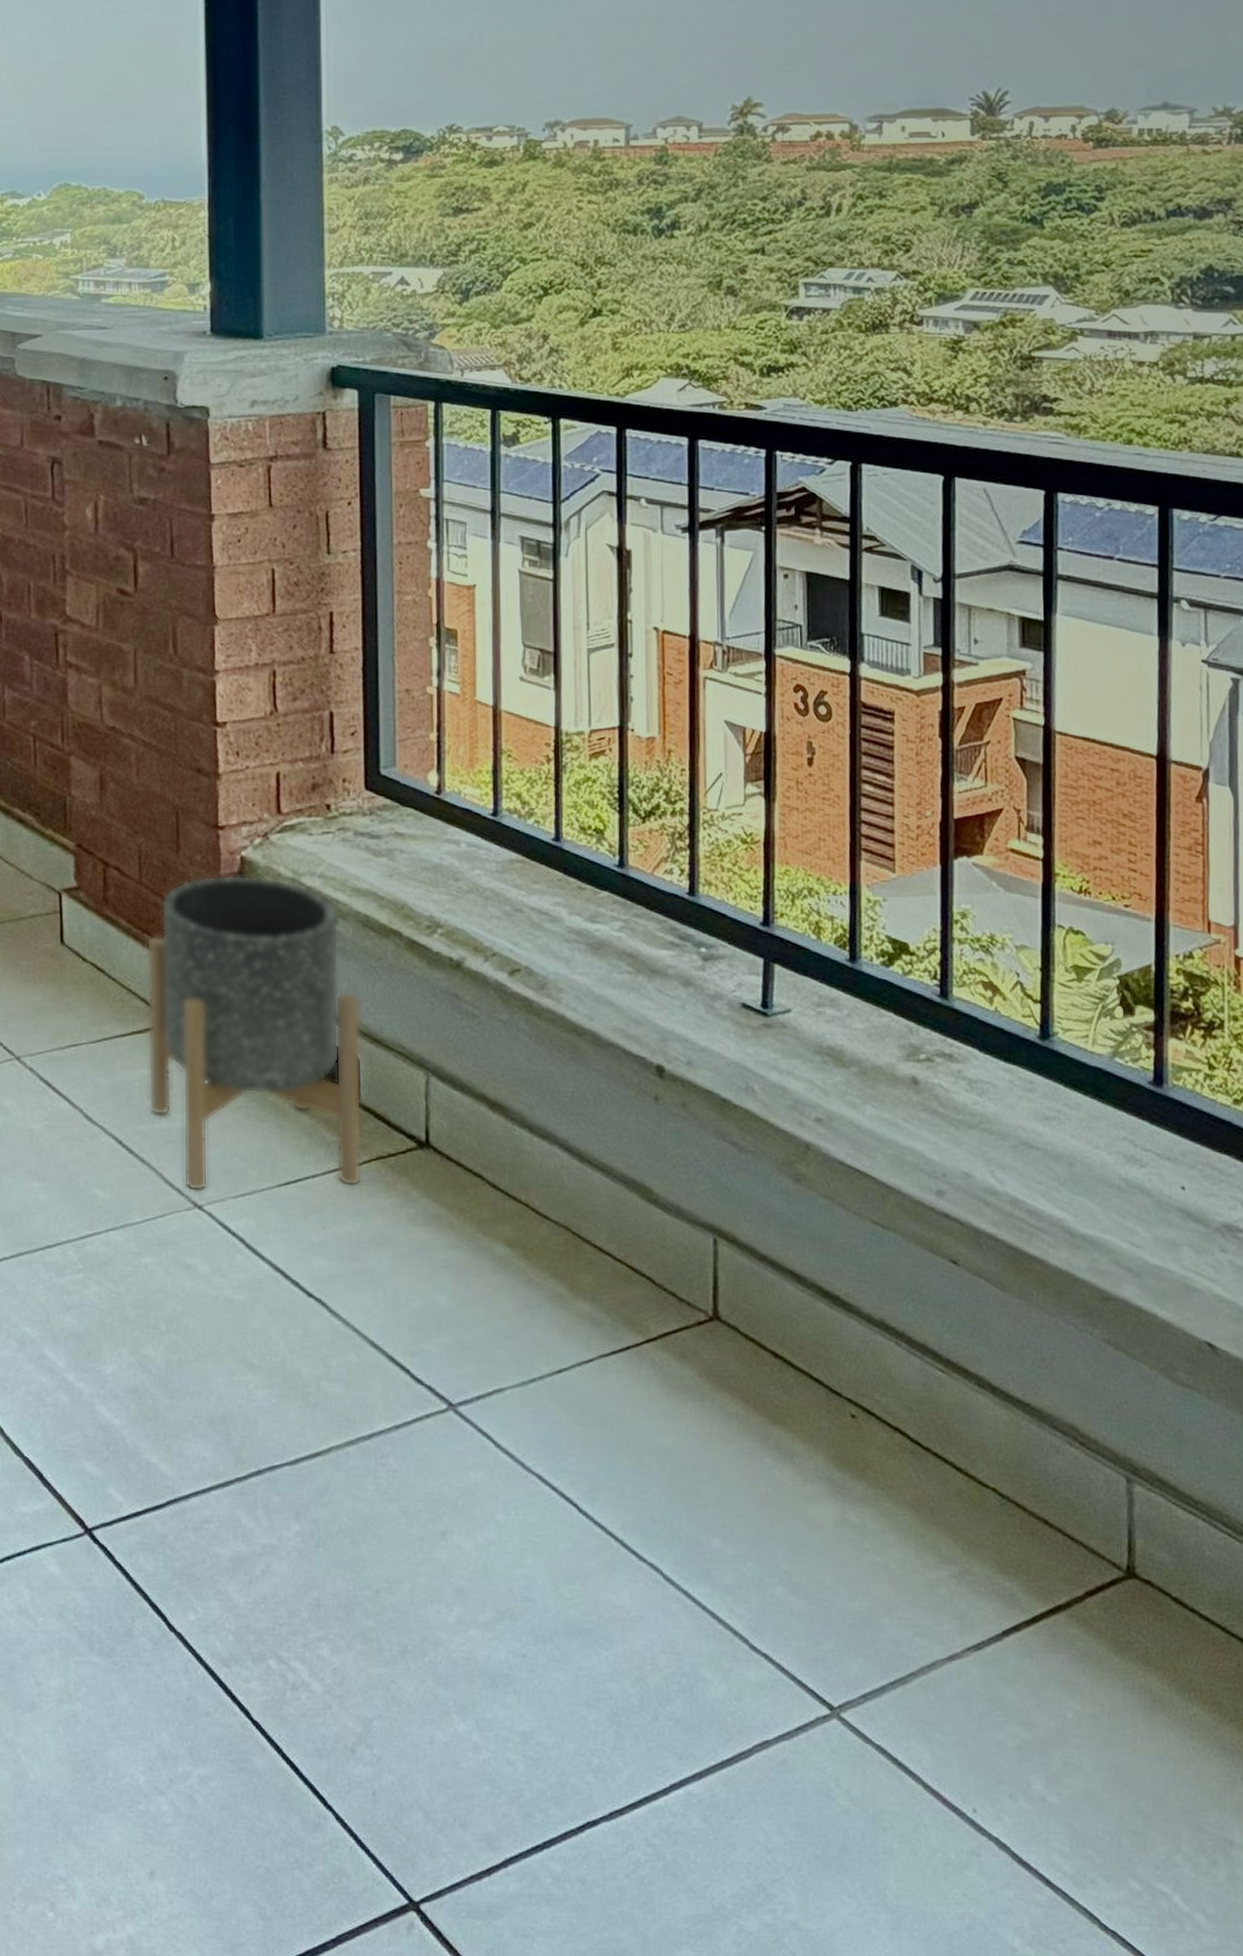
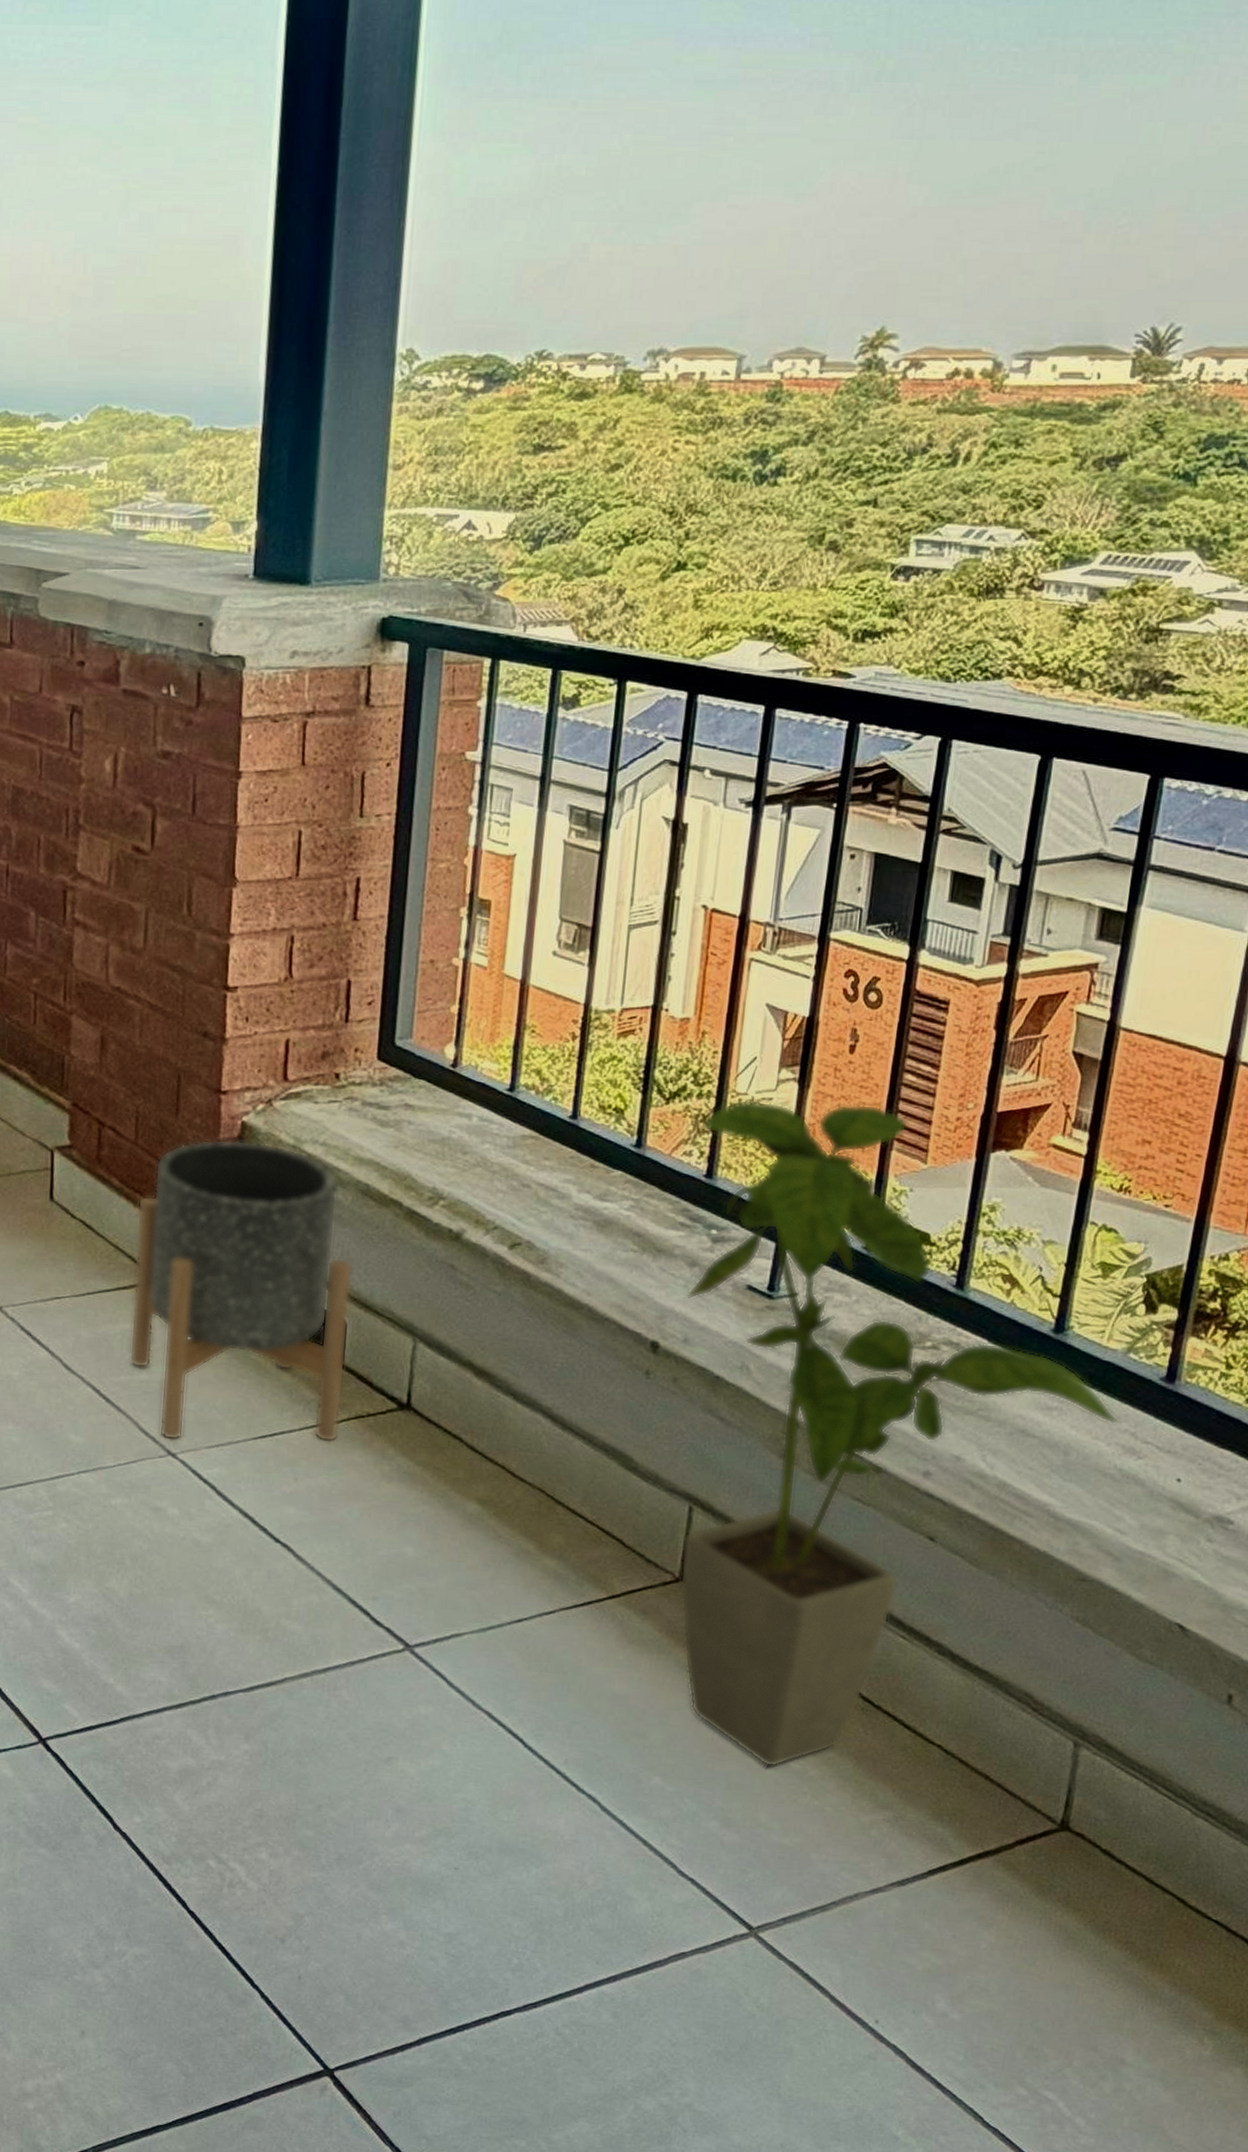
house plant: none [676,815,1118,1522] -> present [679,1099,1121,1768]

